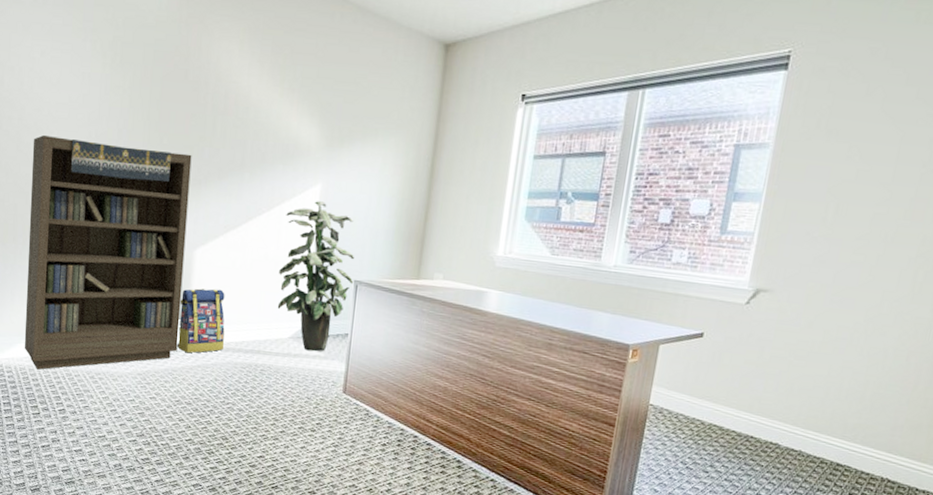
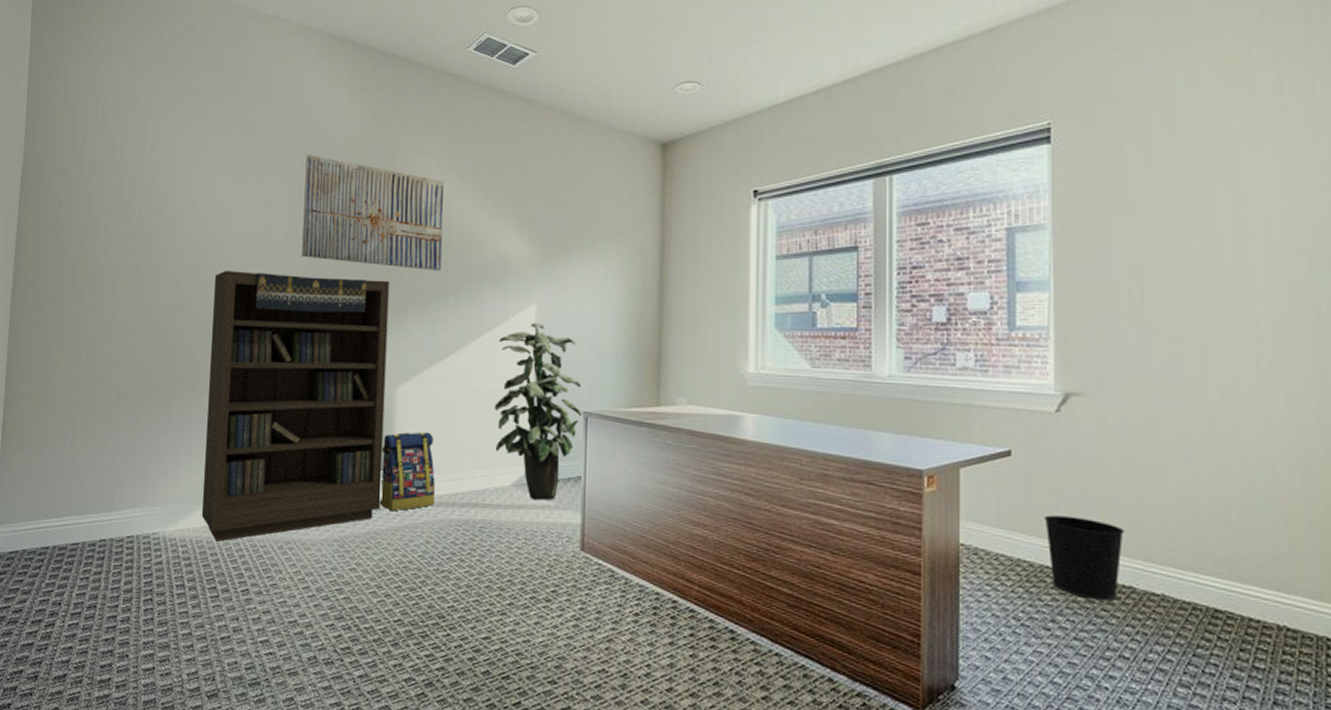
wall art: none [113,30,246,149] -> present [302,155,445,271]
wastebasket: none [716,386,781,454] -> present [1044,515,1124,602]

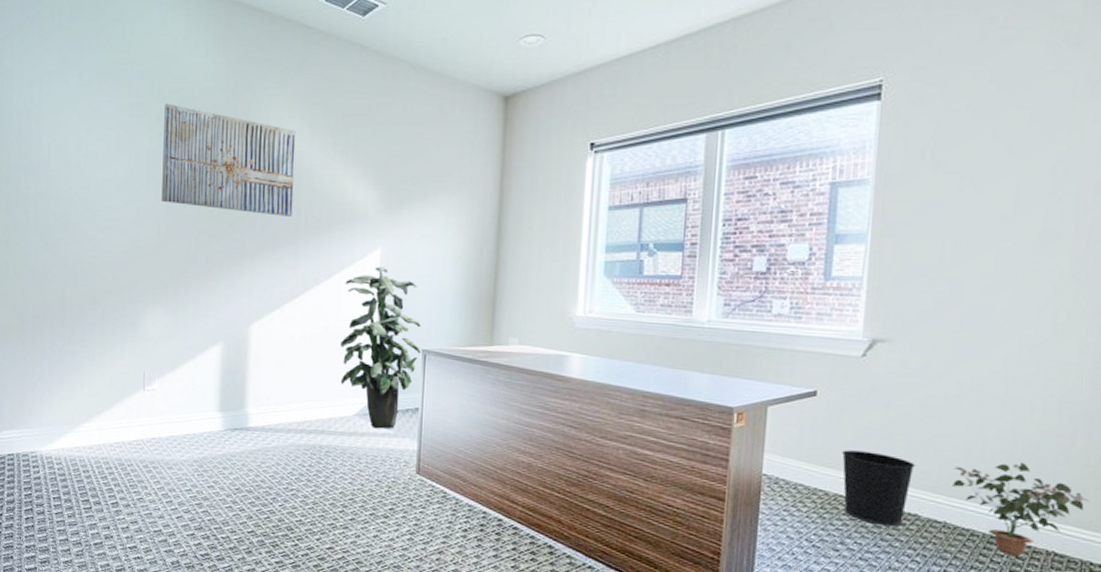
bookcase: present [201,270,390,542] -> none [74,213,244,460]
backpack: present [379,432,435,511] -> none [234,365,285,436]
potted plant: none [1167,525,1316,632] -> present [953,462,1089,556]

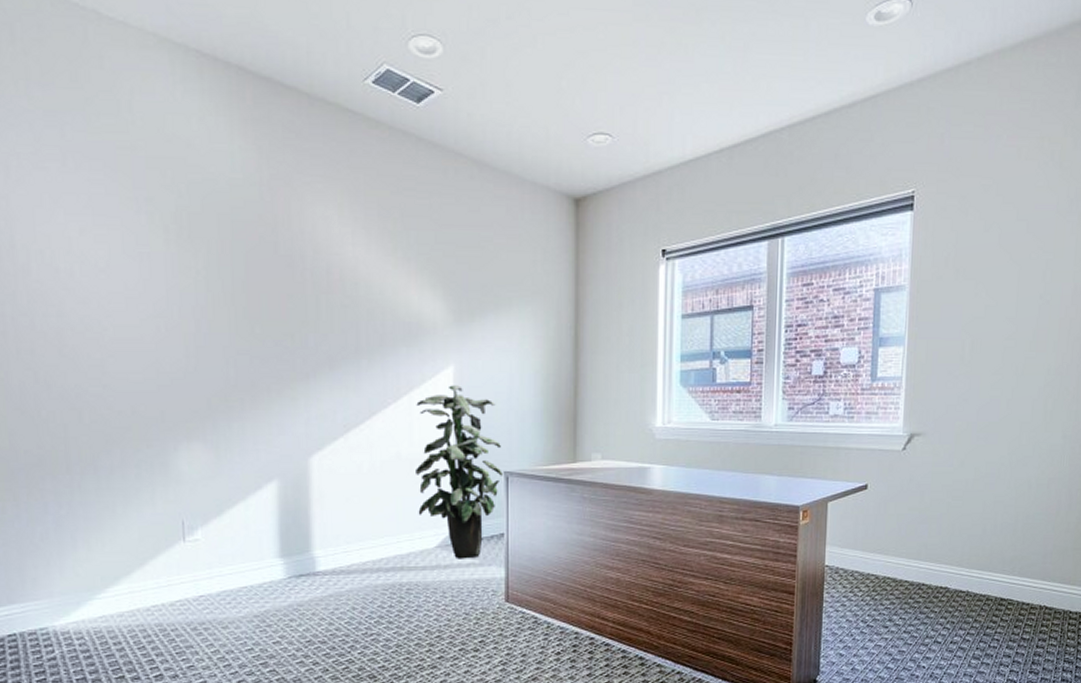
wall art: present [161,103,296,217] -> none [182,198,351,332]
wastebasket: present [842,450,915,527] -> none [889,536,945,601]
potted plant: present [953,462,1089,556] -> none [973,532,1069,613]

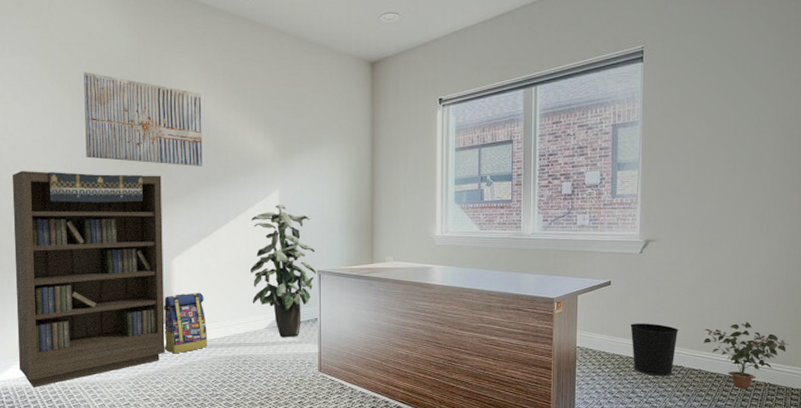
bookcase: none [80,333,302,630] -> present [12,170,165,387]
wall art: none [182,198,351,332] -> present [84,72,203,166]
backpack: none [298,501,358,582] -> present [163,292,207,354]
wastebasket: none [889,536,945,601] -> present [630,323,679,377]
potted plant: none [973,532,1069,613] -> present [704,321,789,389]

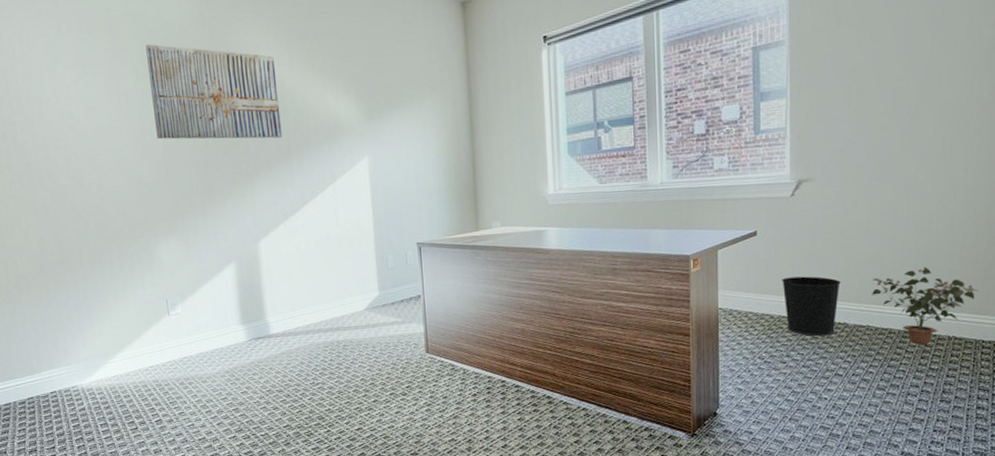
bookcase: present [12,170,165,387] -> none [82,151,260,386]
backpack: present [163,292,207,354] -> none [253,275,303,343]
indoor plant: present [250,205,316,338] -> none [339,173,416,319]

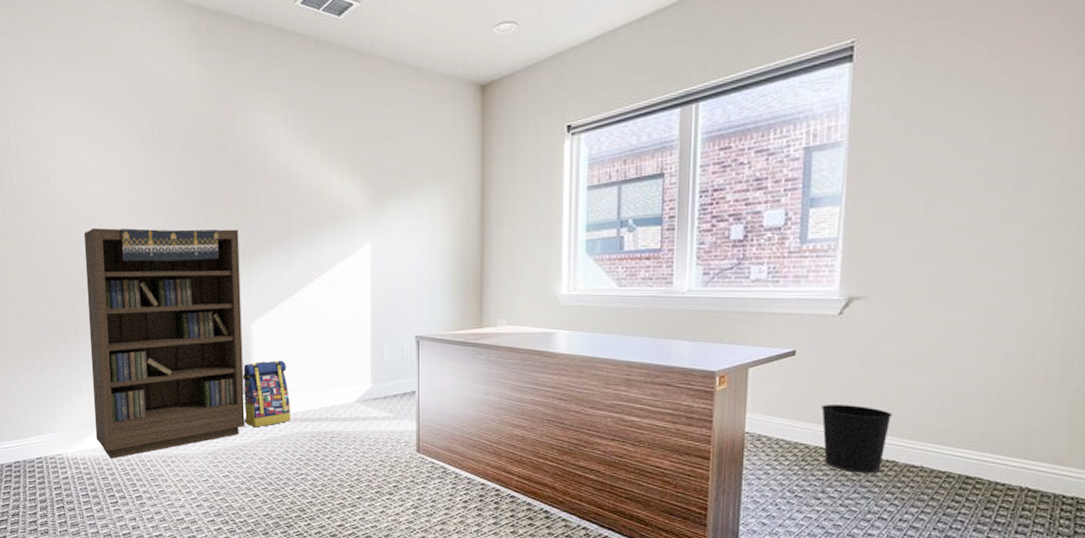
bookcase: none [82,151,260,386] -> present [83,227,245,459]
wall art: present [145,44,282,139] -> none [154,116,284,218]
backpack: none [253,275,303,343] -> present [242,360,290,428]
potted plant: present [872,266,978,345] -> none [929,405,1062,494]

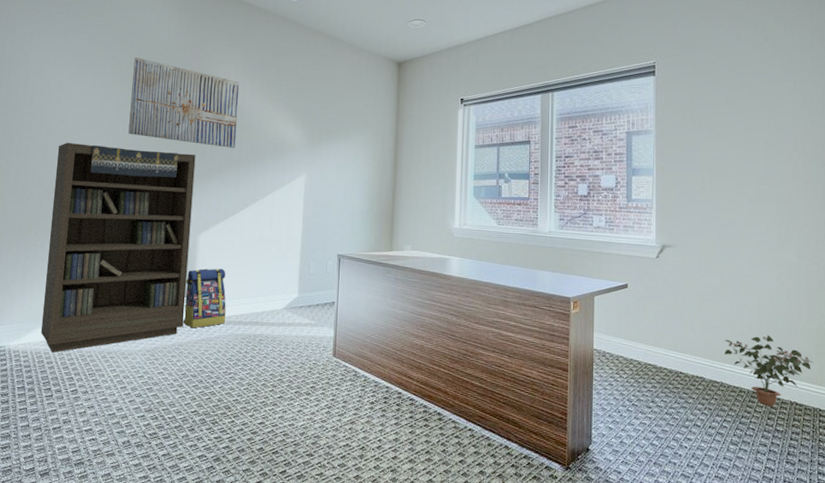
wall art: none [154,116,284,218] -> present [128,57,240,148]
wastebasket: present [821,405,892,474] -> none [648,329,698,388]
potted plant: none [929,405,1062,494] -> present [724,334,814,406]

